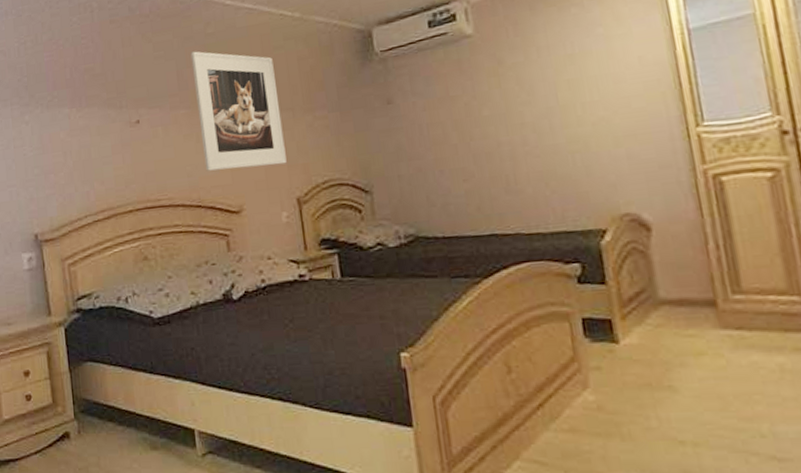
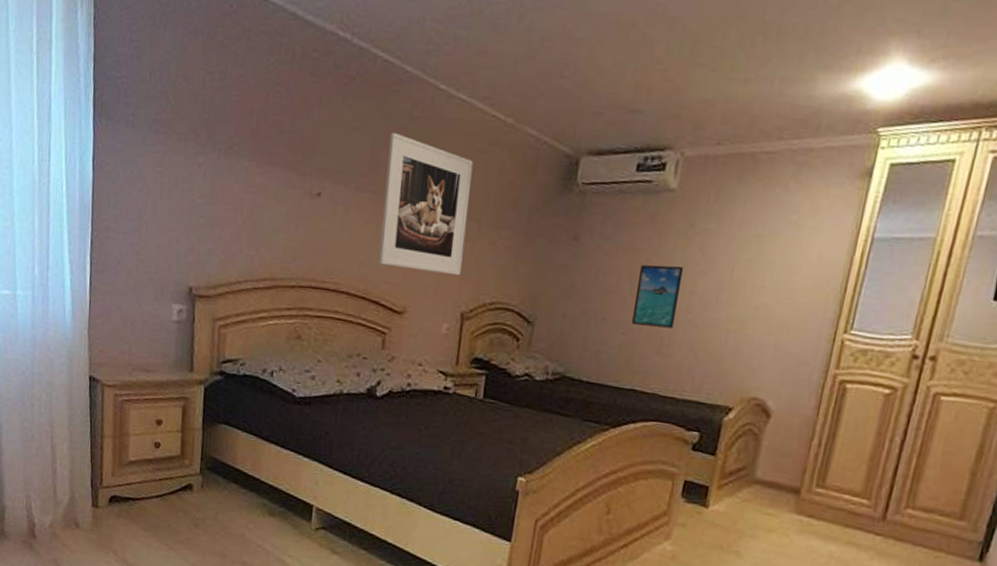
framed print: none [462,103,515,169] -> present [631,264,684,329]

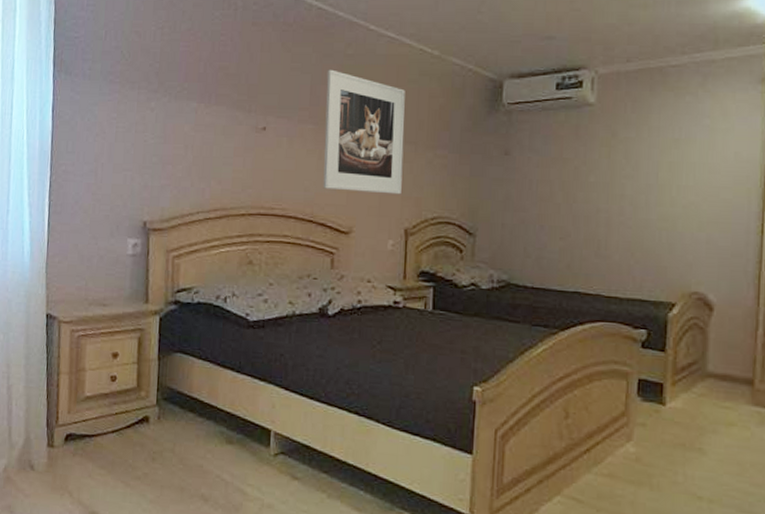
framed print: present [631,264,684,329] -> none [567,172,611,231]

